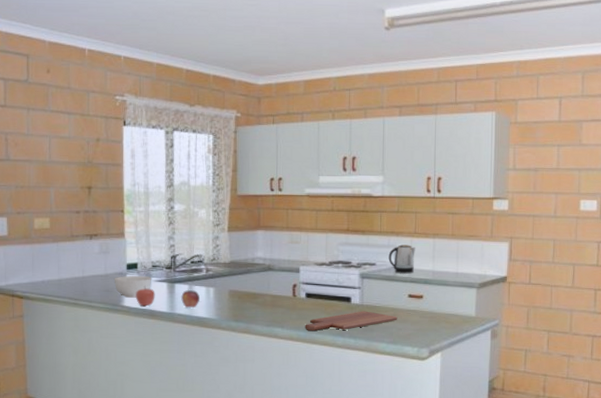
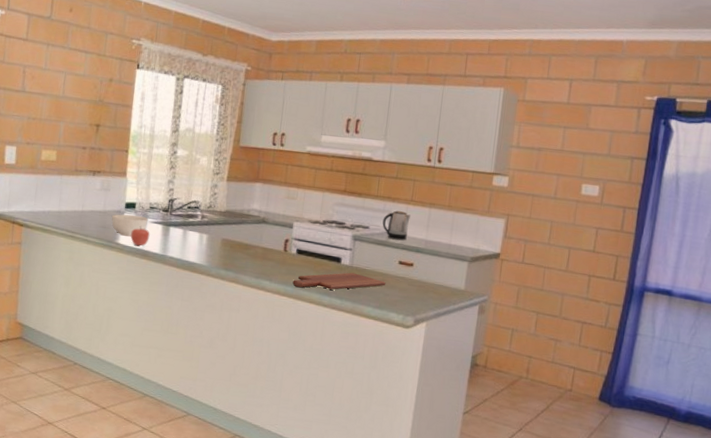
fruit: present [181,289,200,309] -> none [174,233,193,253]

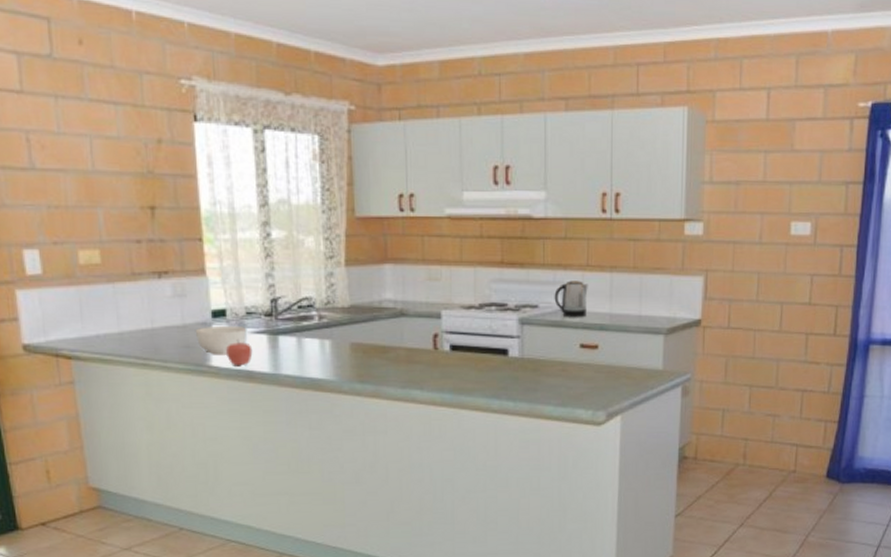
cutting board: present [292,272,386,290] -> none [450,366,567,393]

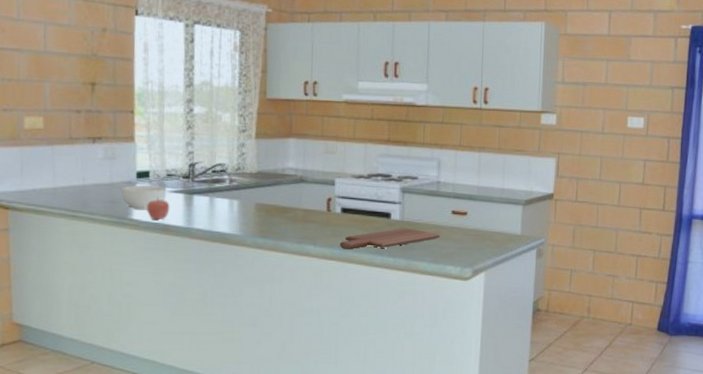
cutting board: none [450,366,567,393] -> present [340,227,440,249]
kettle: present [554,281,588,318] -> none [431,158,460,189]

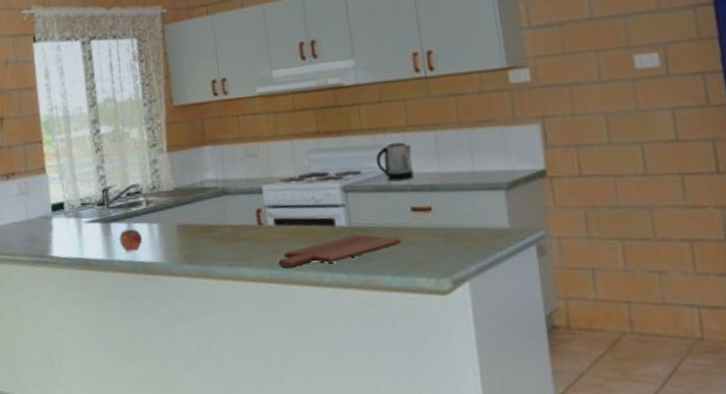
bowl: present [120,185,166,210] -> none [38,217,82,246]
fruit: present [146,197,170,220] -> none [64,230,89,255]
fruit: none [200,201,222,223] -> present [119,228,142,253]
kettle: none [431,158,460,189] -> present [375,142,414,182]

